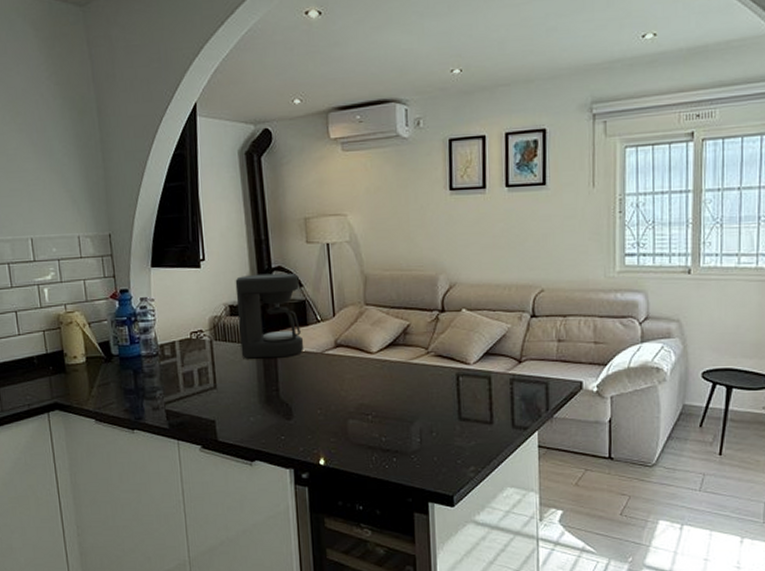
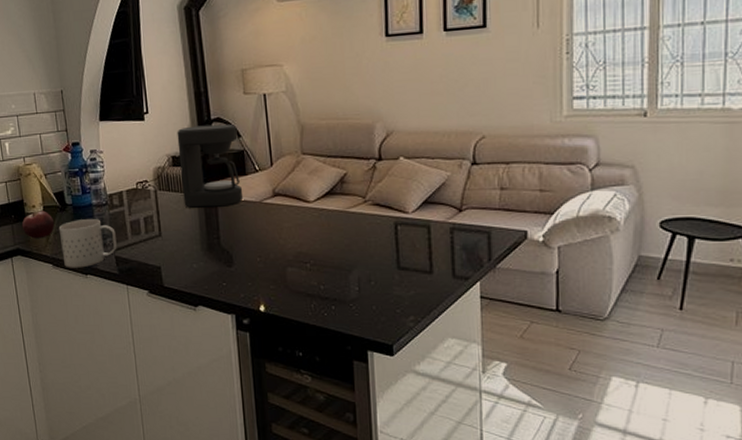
fruit: none [60,362,99,392] -> present [21,210,55,239]
mug: none [103,370,168,423] -> present [58,219,117,268]

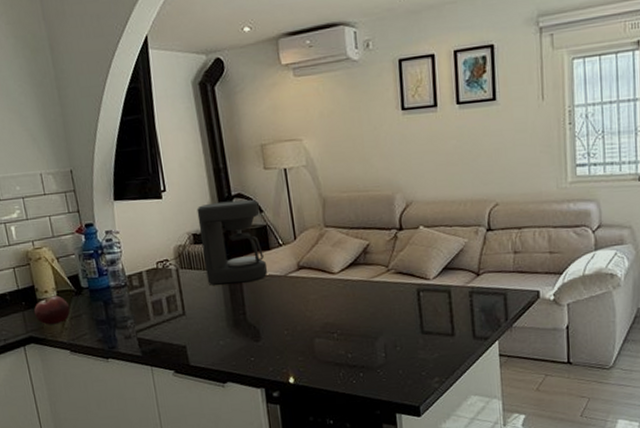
mug: present [58,219,117,268] -> none [74,301,139,353]

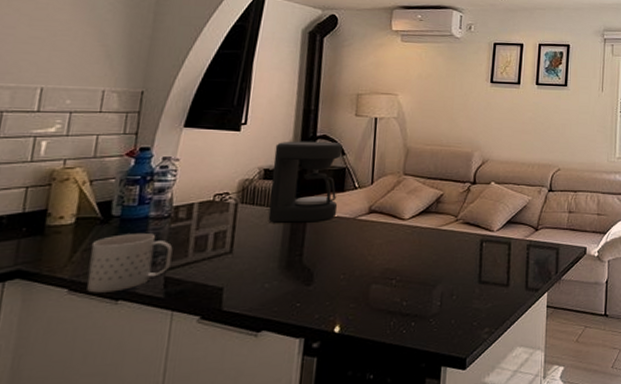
fruit: present [33,295,70,325] -> none [33,223,88,257]
mug: none [74,301,139,353] -> present [86,234,173,293]

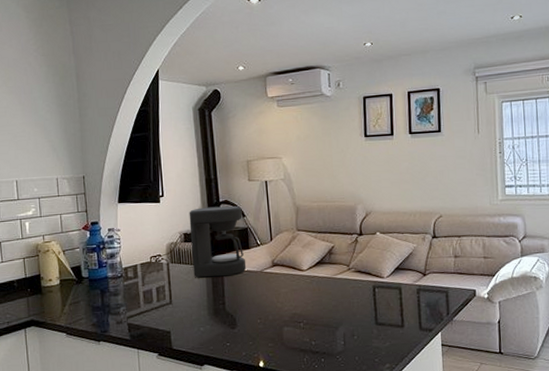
mug: present [86,234,173,293] -> none [74,290,130,336]

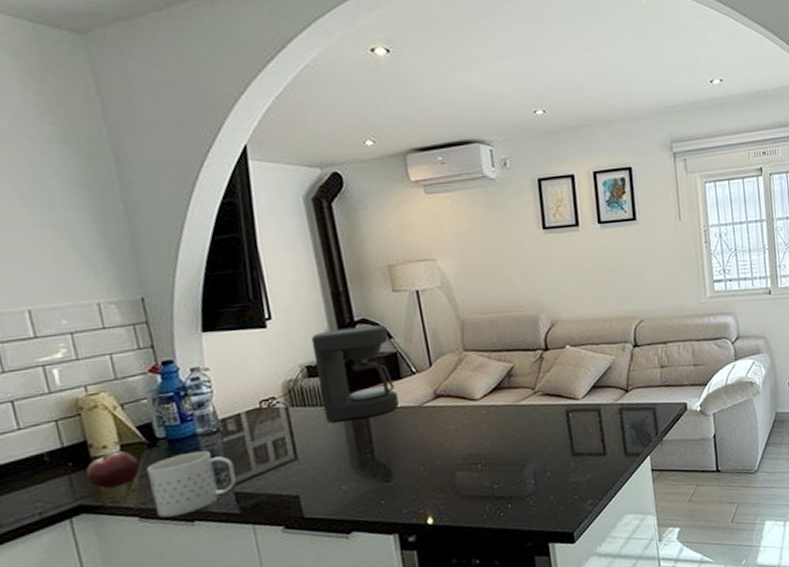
fruit: none [37,284,70,310] -> present [85,450,140,489]
mug: none [74,290,130,336] -> present [146,451,237,518]

